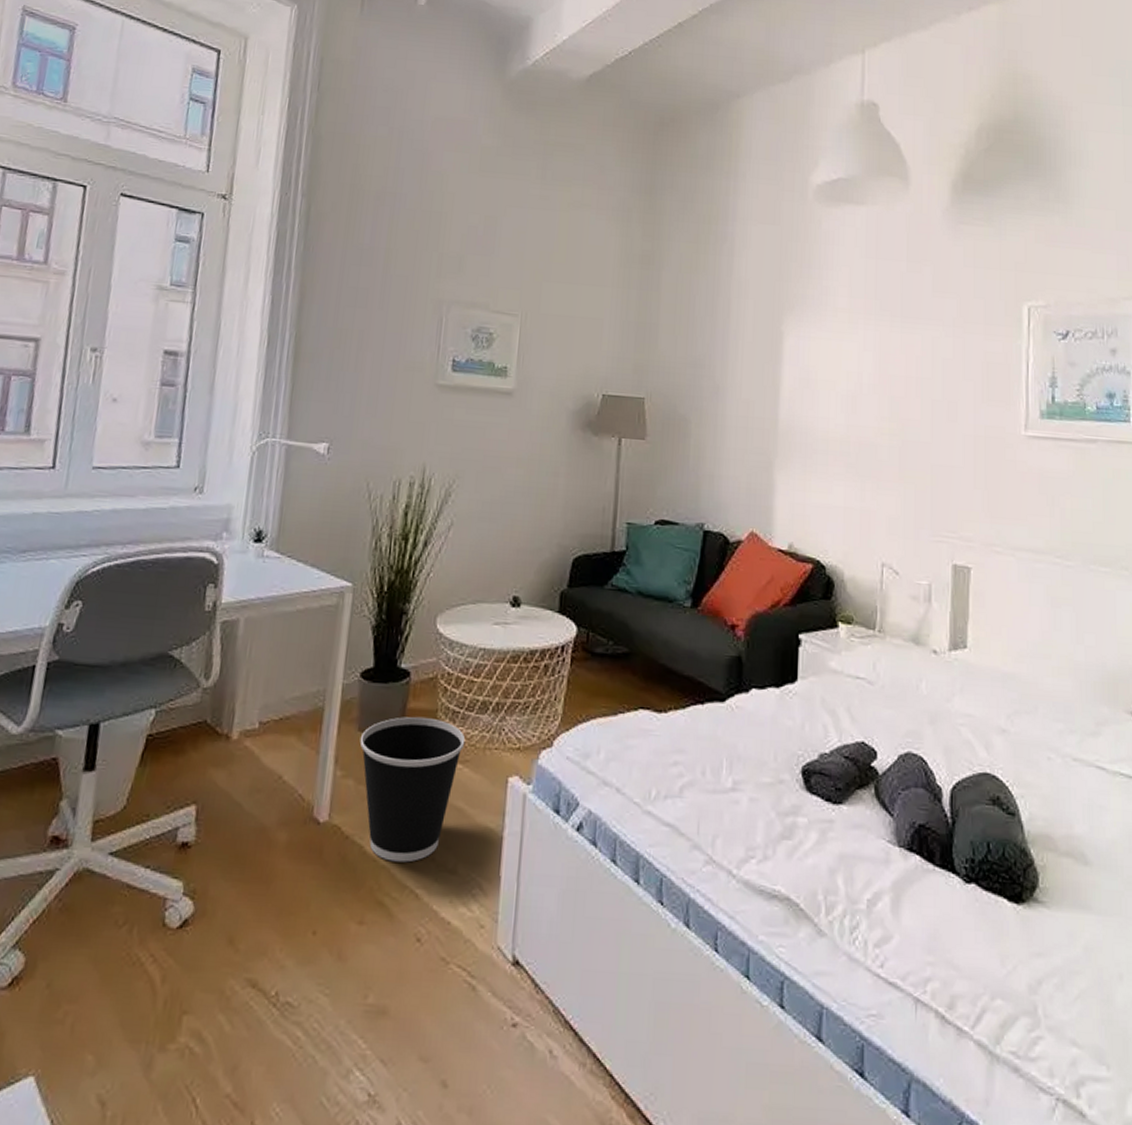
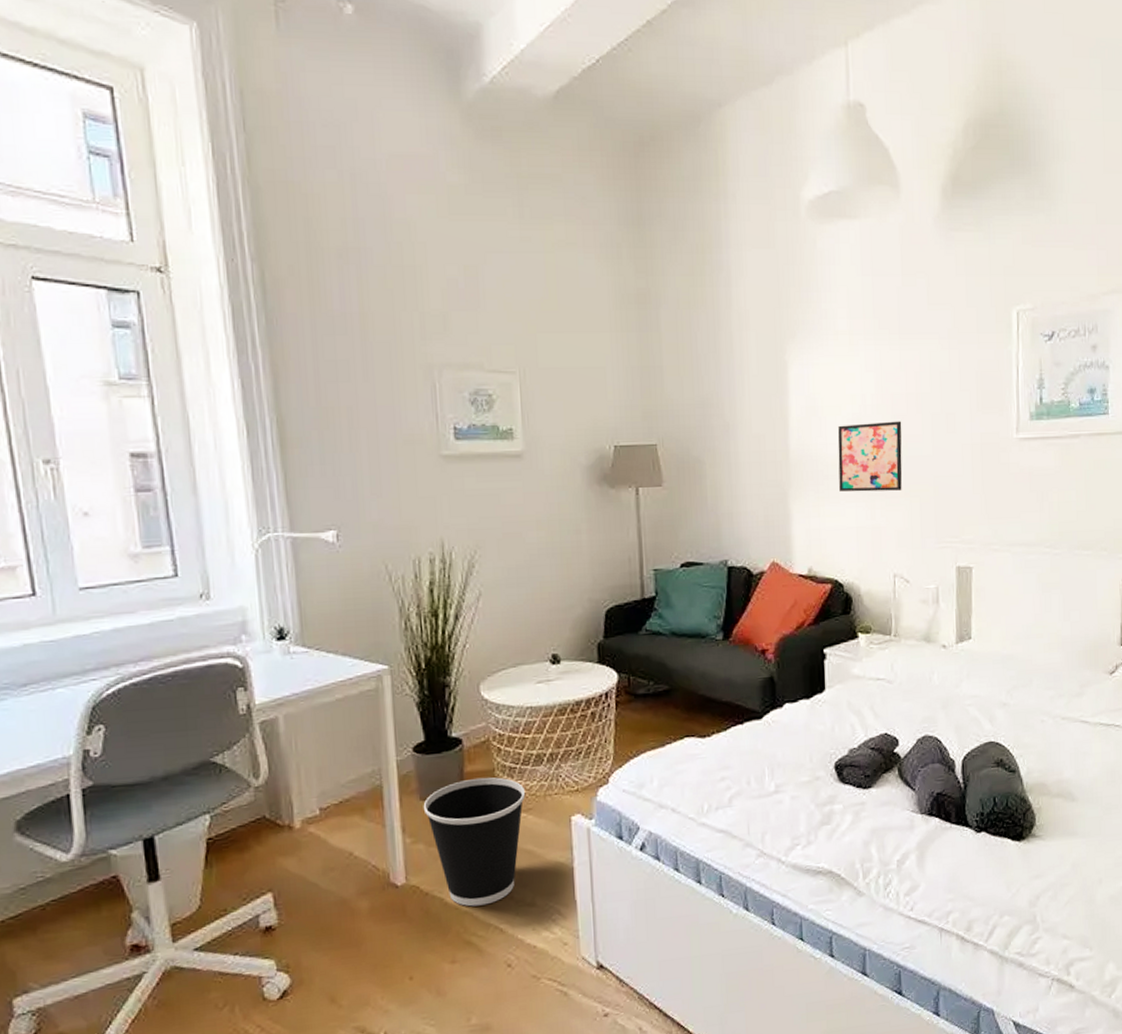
wall art: none [828,400,899,475] -> present [838,421,902,492]

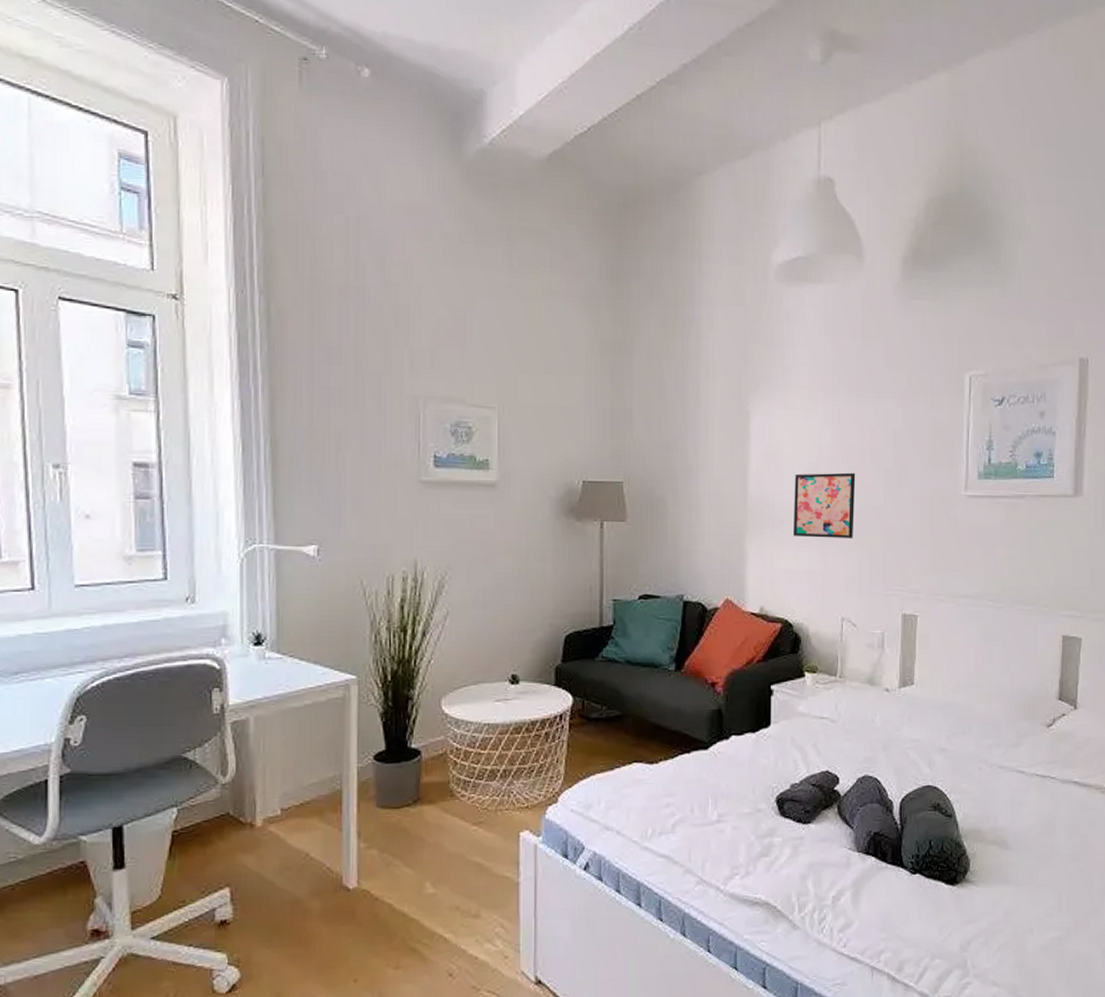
wastebasket: present [423,777,526,907] -> none [379,789,478,914]

